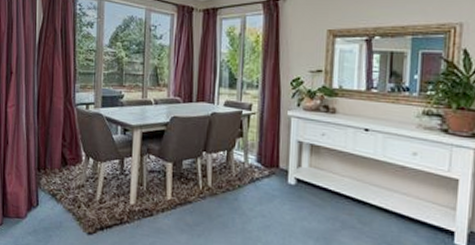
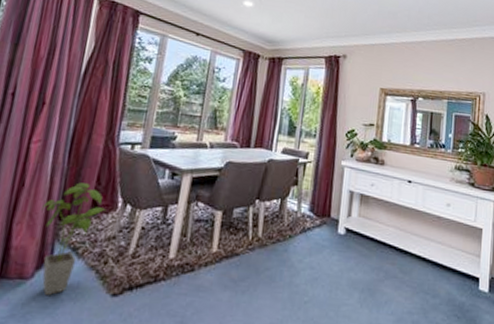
house plant: none [24,140,73,232] -> present [42,182,106,296]

